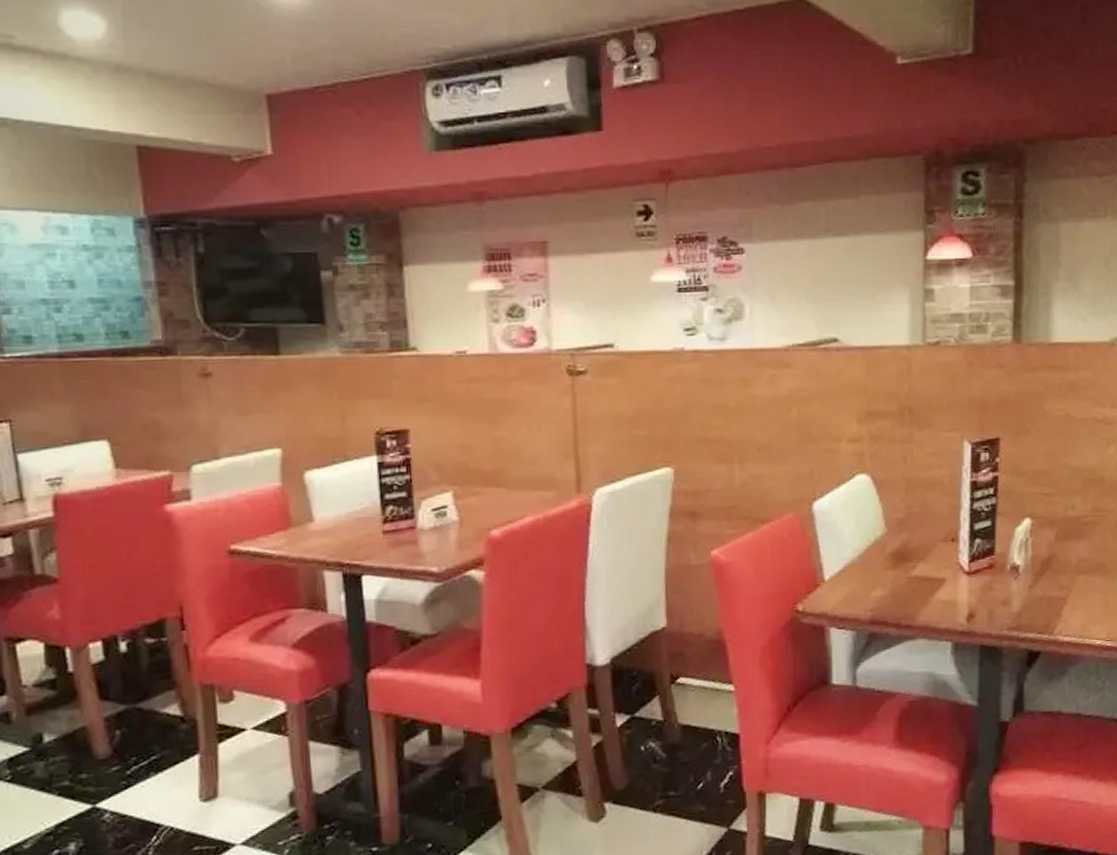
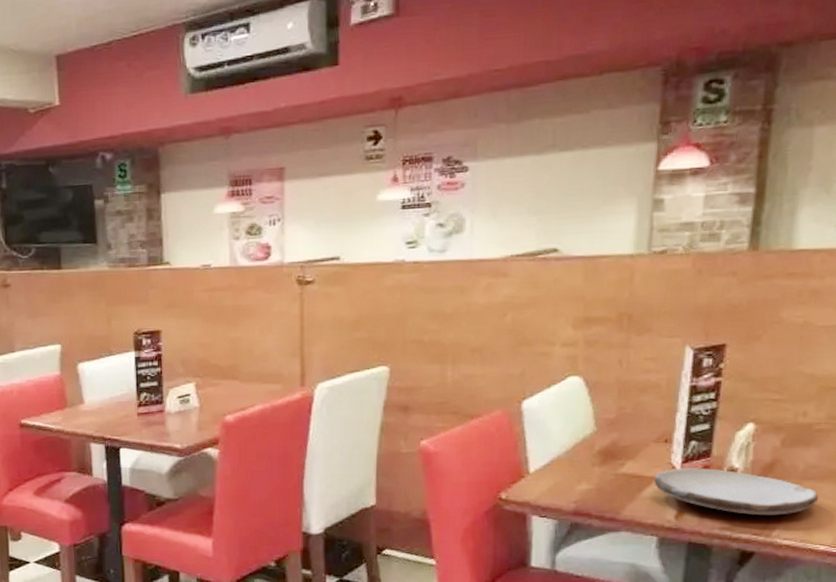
plate: none [944,566,1092,613] -> present [654,468,819,516]

